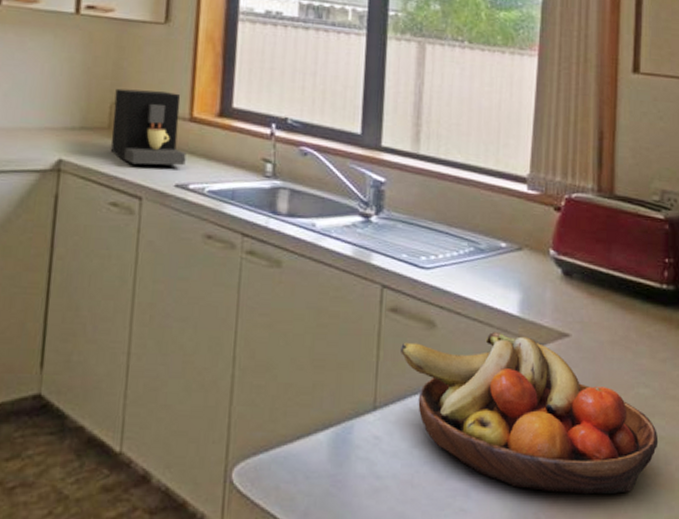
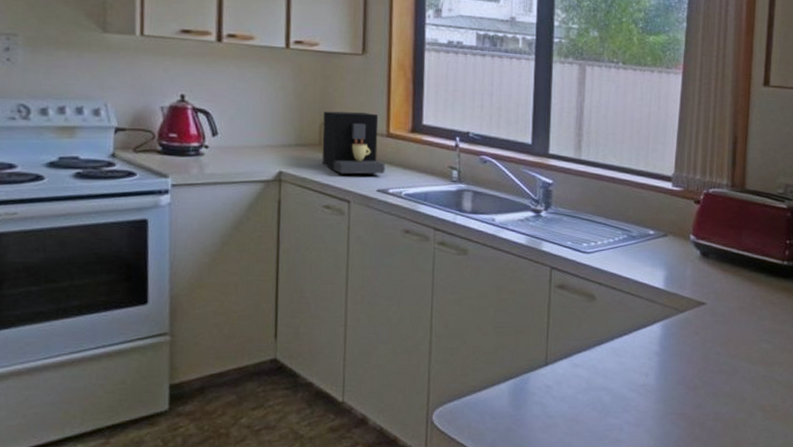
fruit bowl: present [401,331,659,495] -> none [567,301,777,427]

